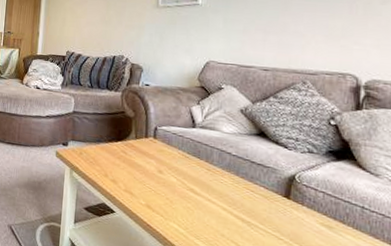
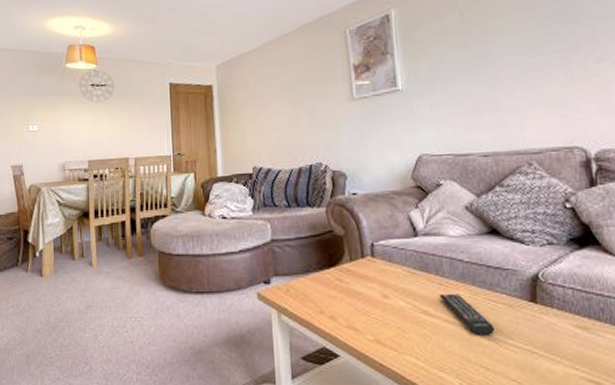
remote control: none [205,178,250,218] -> present [439,295,496,335]

